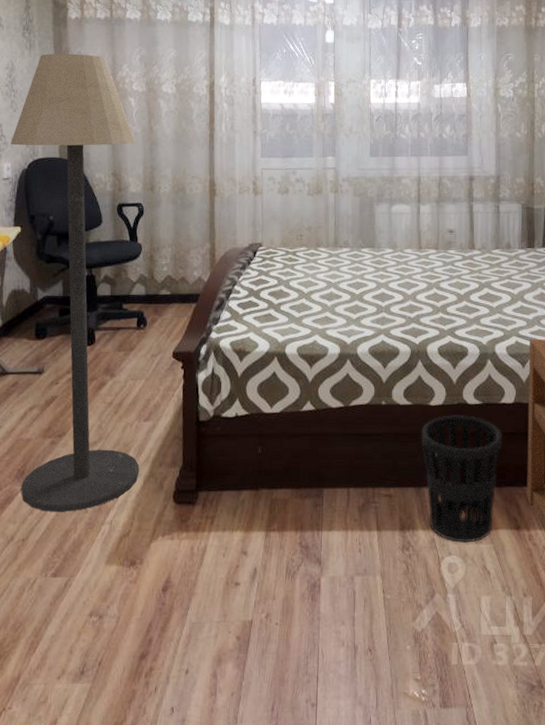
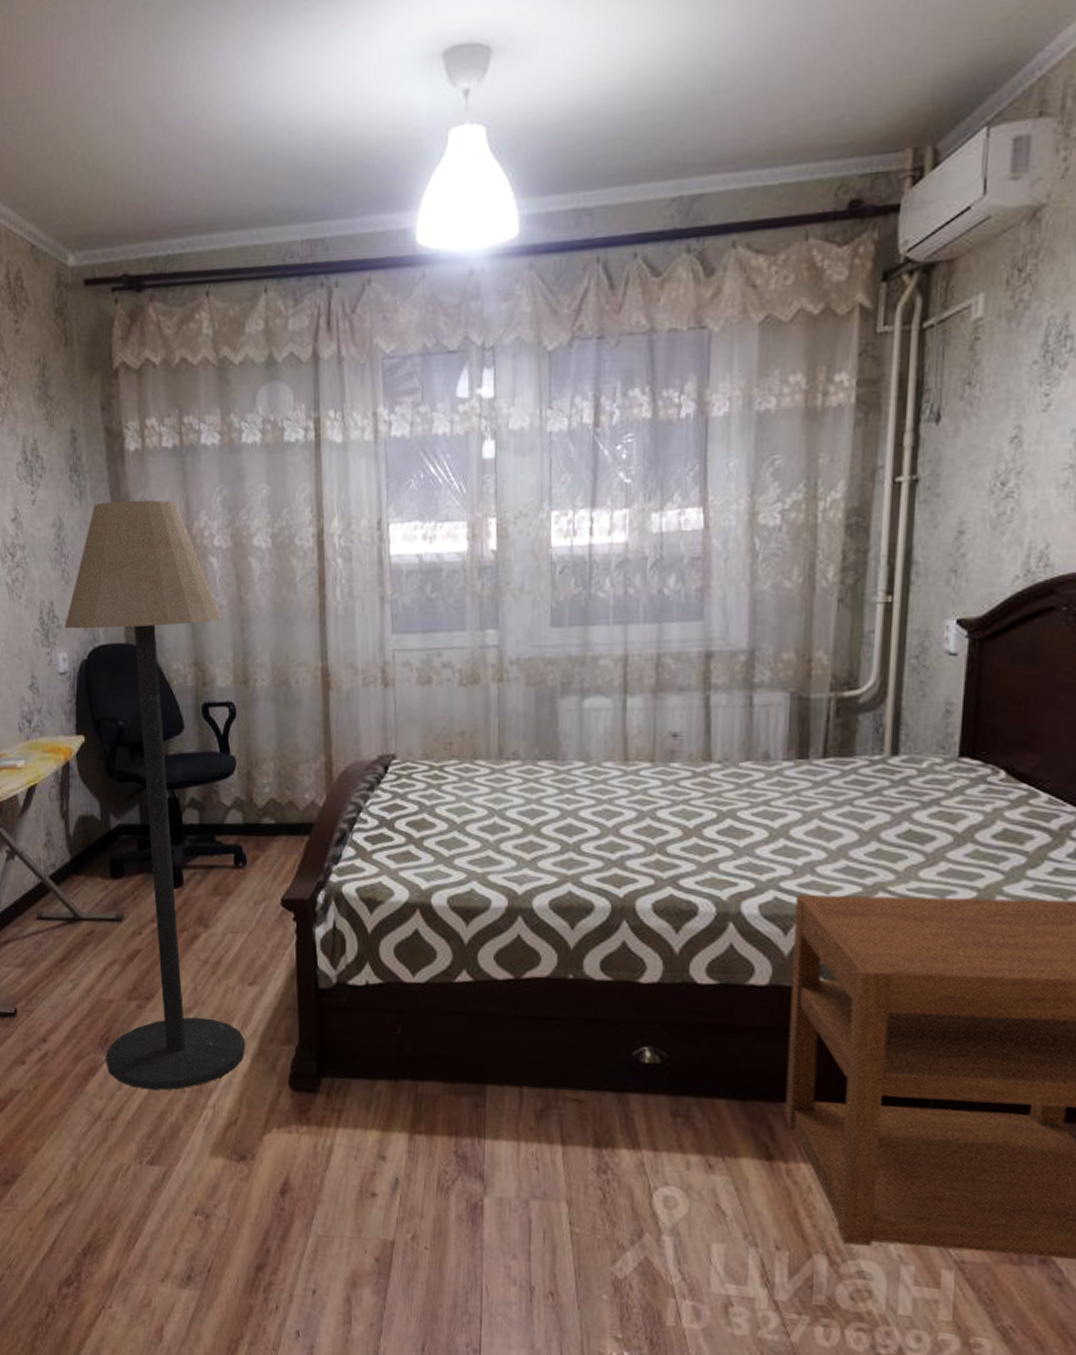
wastebasket: present [421,415,502,543] -> none [625,997,749,1172]

